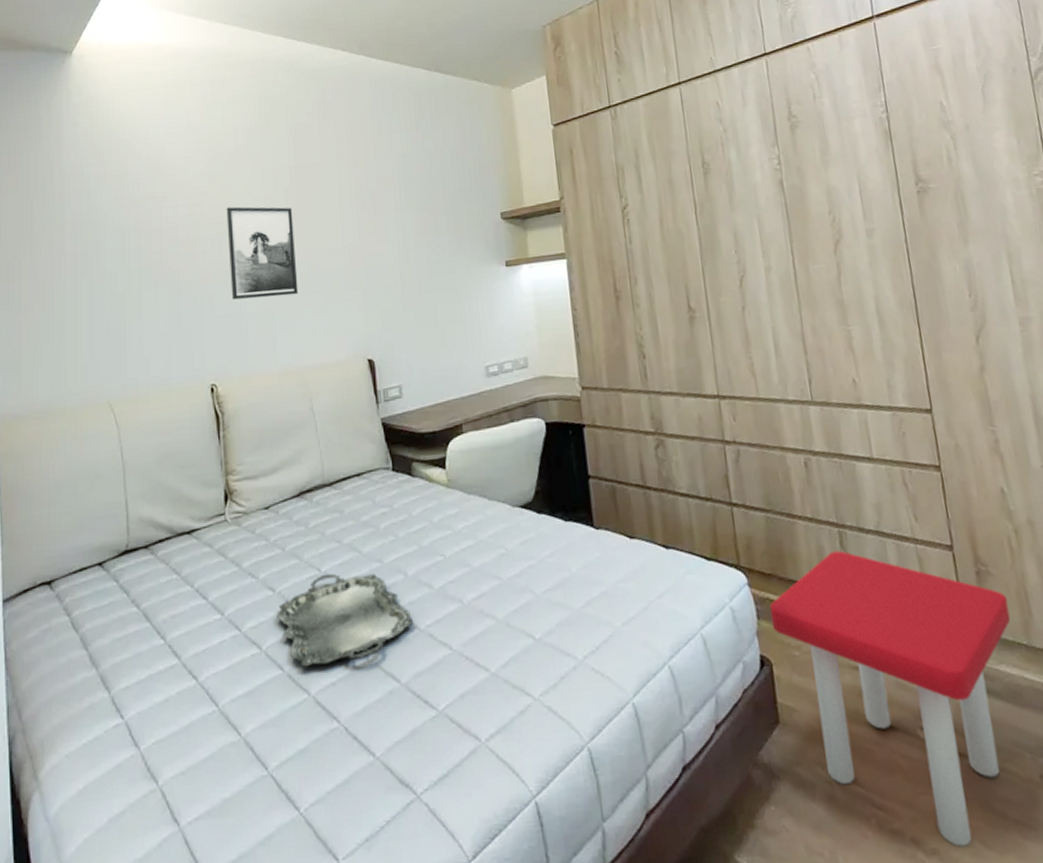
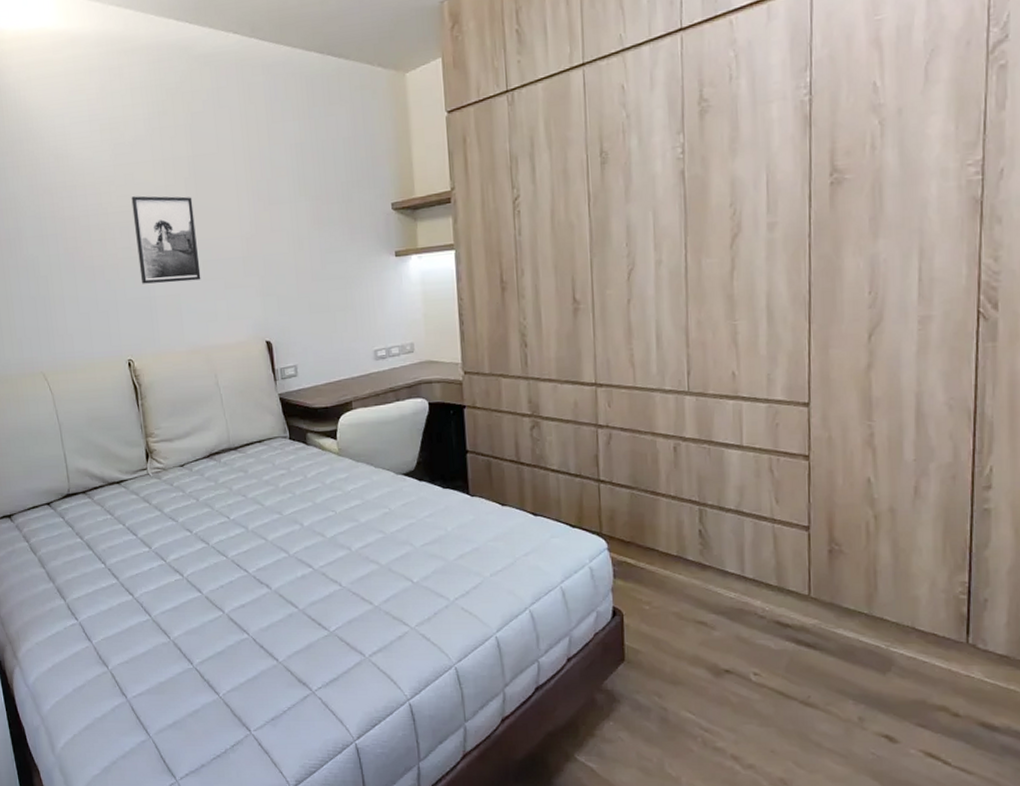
serving tray: present [277,573,414,668] -> none [194,521,309,592]
stool: present [769,550,1011,847] -> none [626,525,856,765]

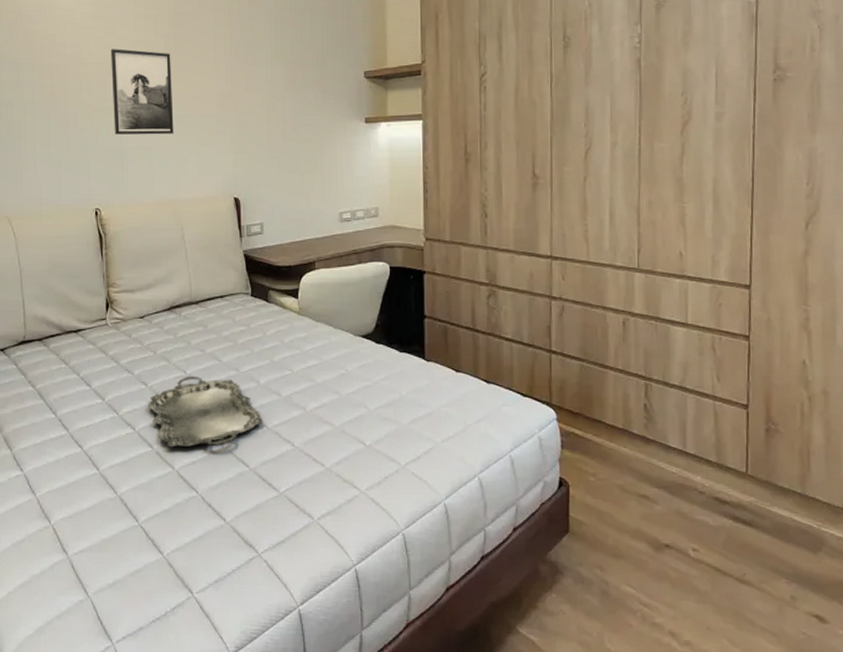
serving tray: none [194,521,309,592] -> present [148,376,263,448]

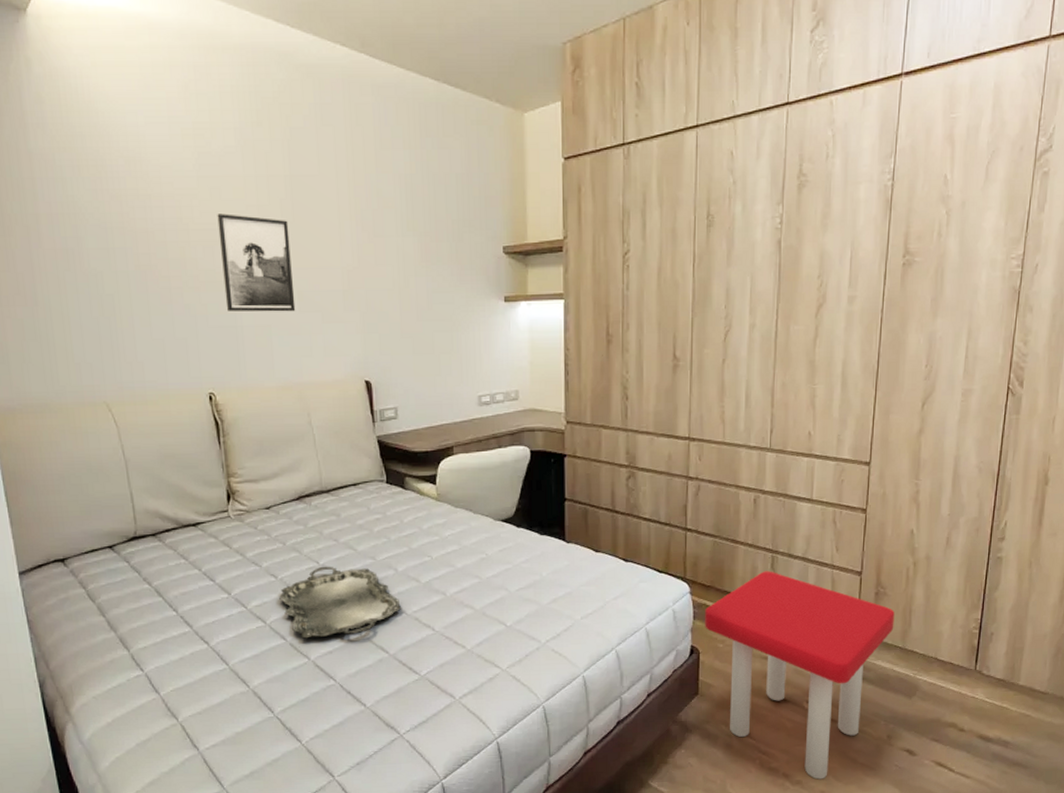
stool: none [574,399,790,642] -> present [705,571,895,780]

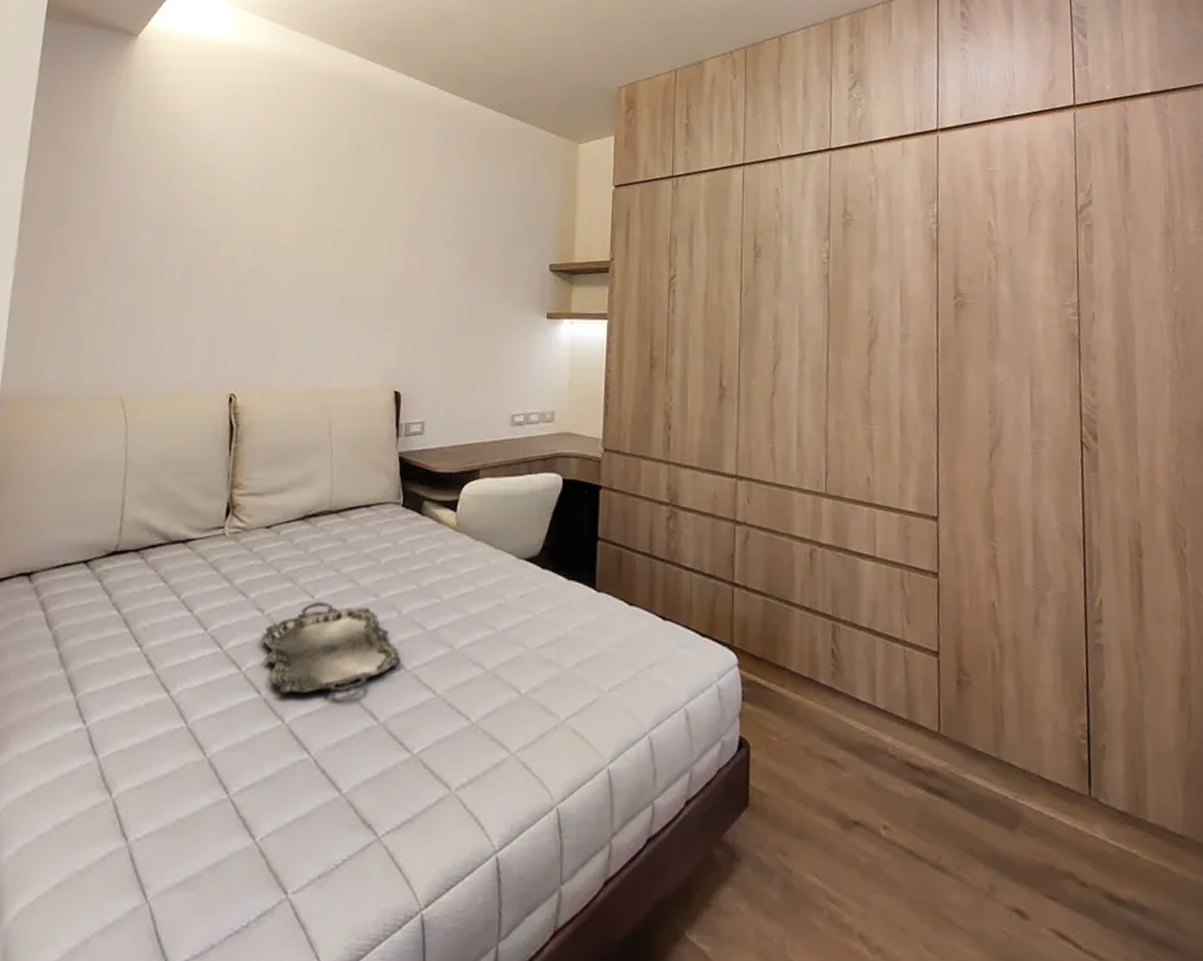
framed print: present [217,214,296,312] -> none [265,217,341,316]
stool: present [705,571,895,780] -> none [756,643,984,947]

